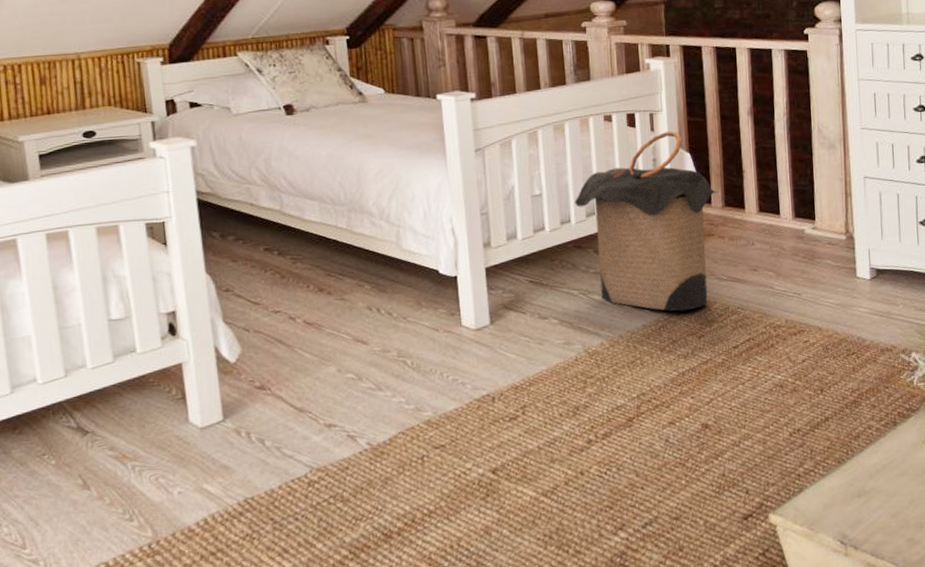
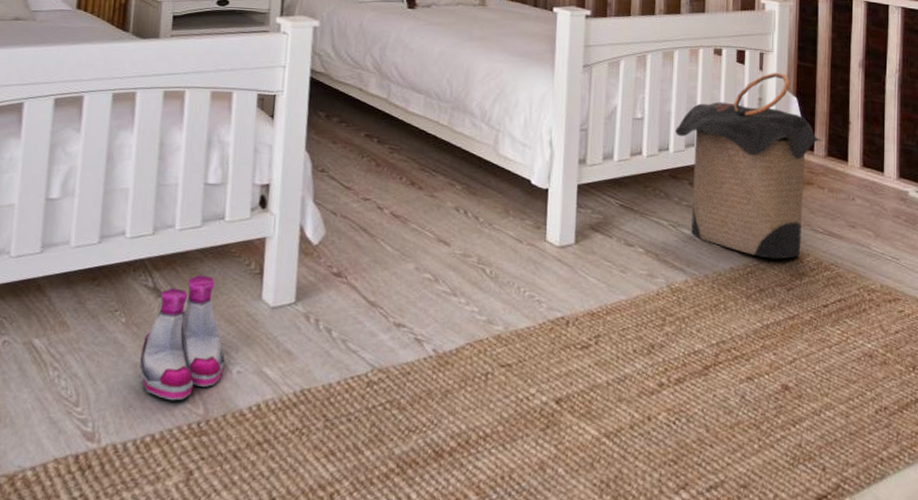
boots: none [77,408,165,529] -> present [140,275,225,401]

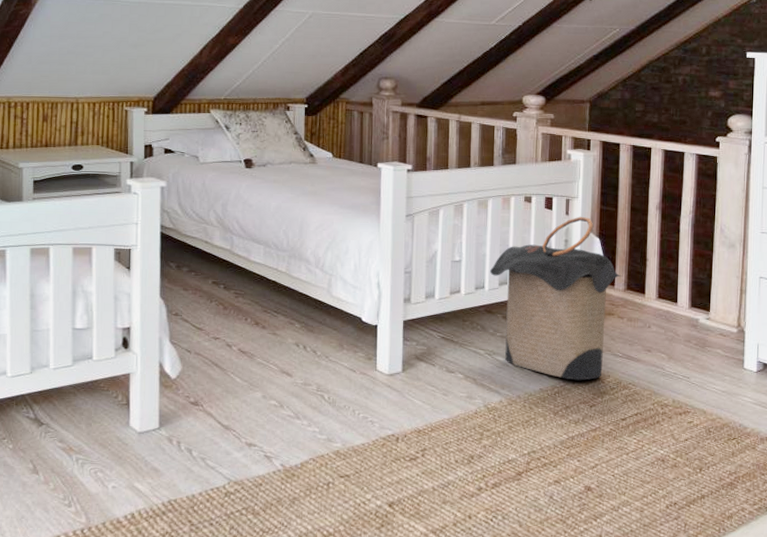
boots: present [140,275,225,401] -> none [28,407,101,512]

